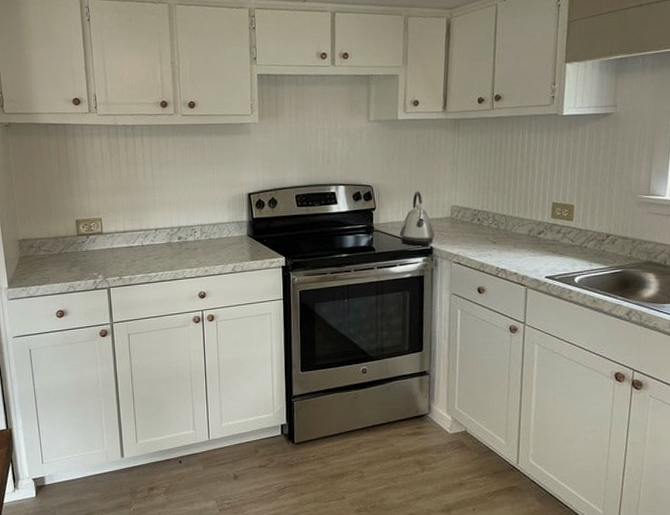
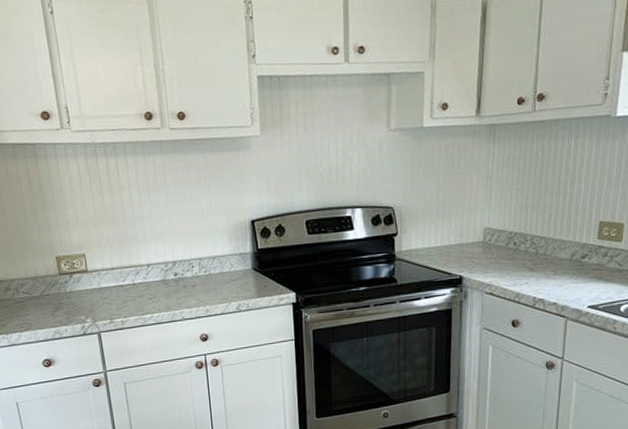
kettle: present [399,191,434,247] -> none [424,212,464,277]

